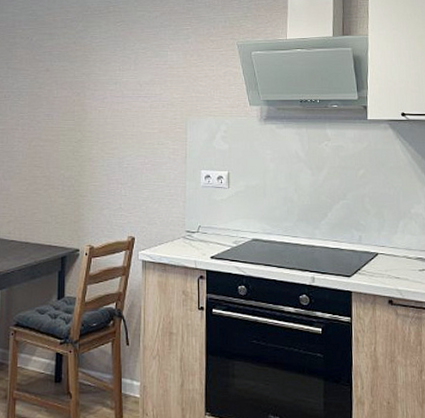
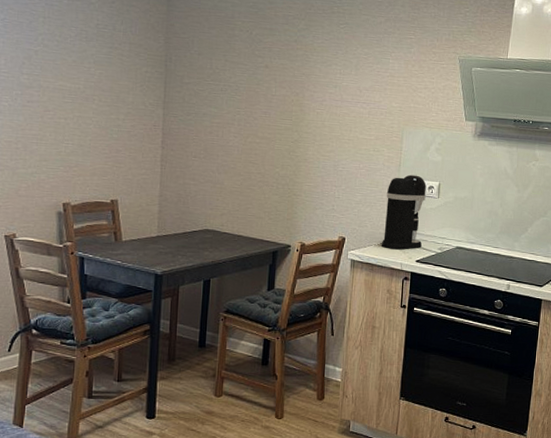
coffee maker: none [172,166,215,246] -> present [381,174,427,250]

